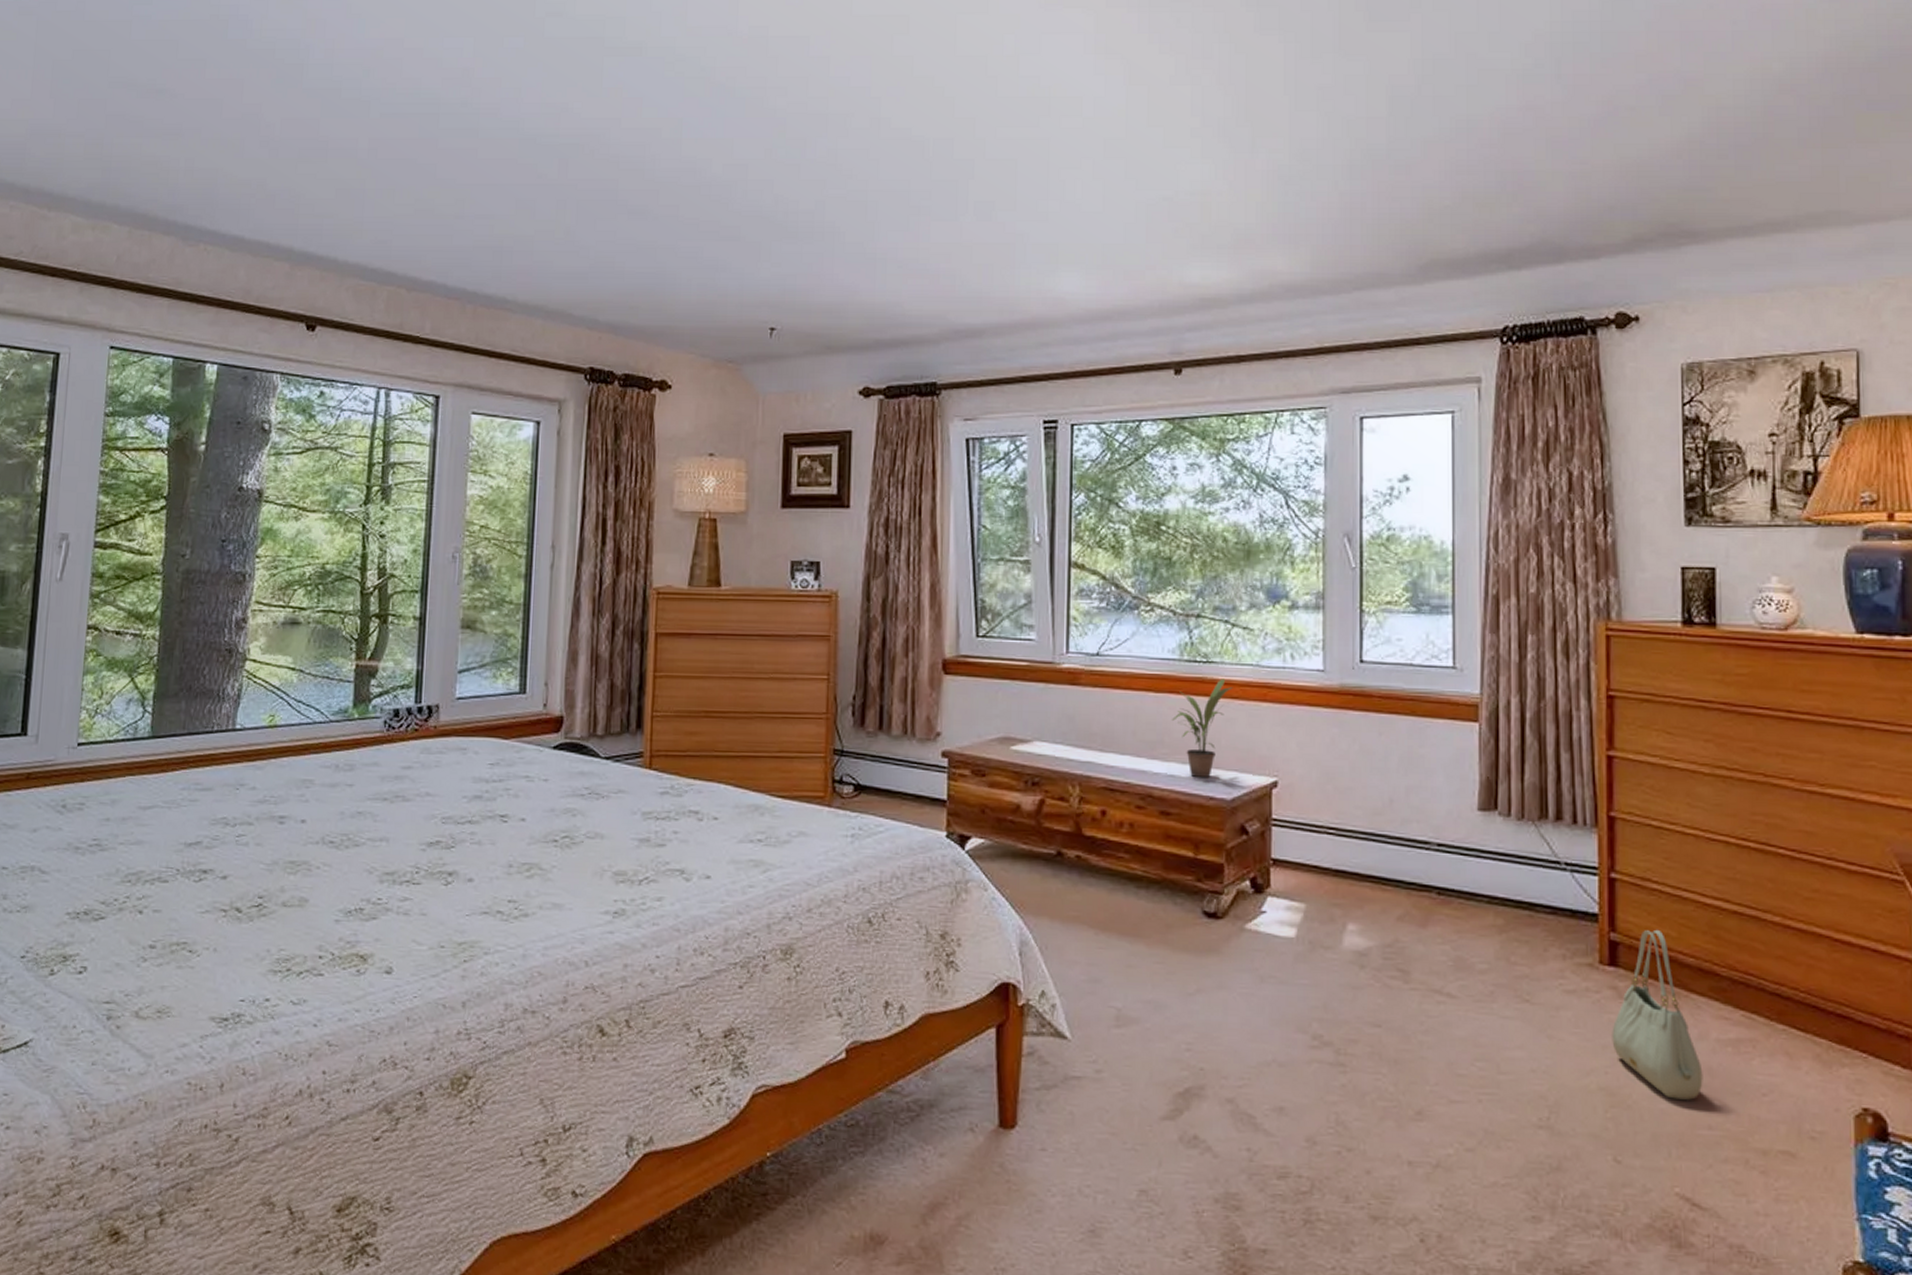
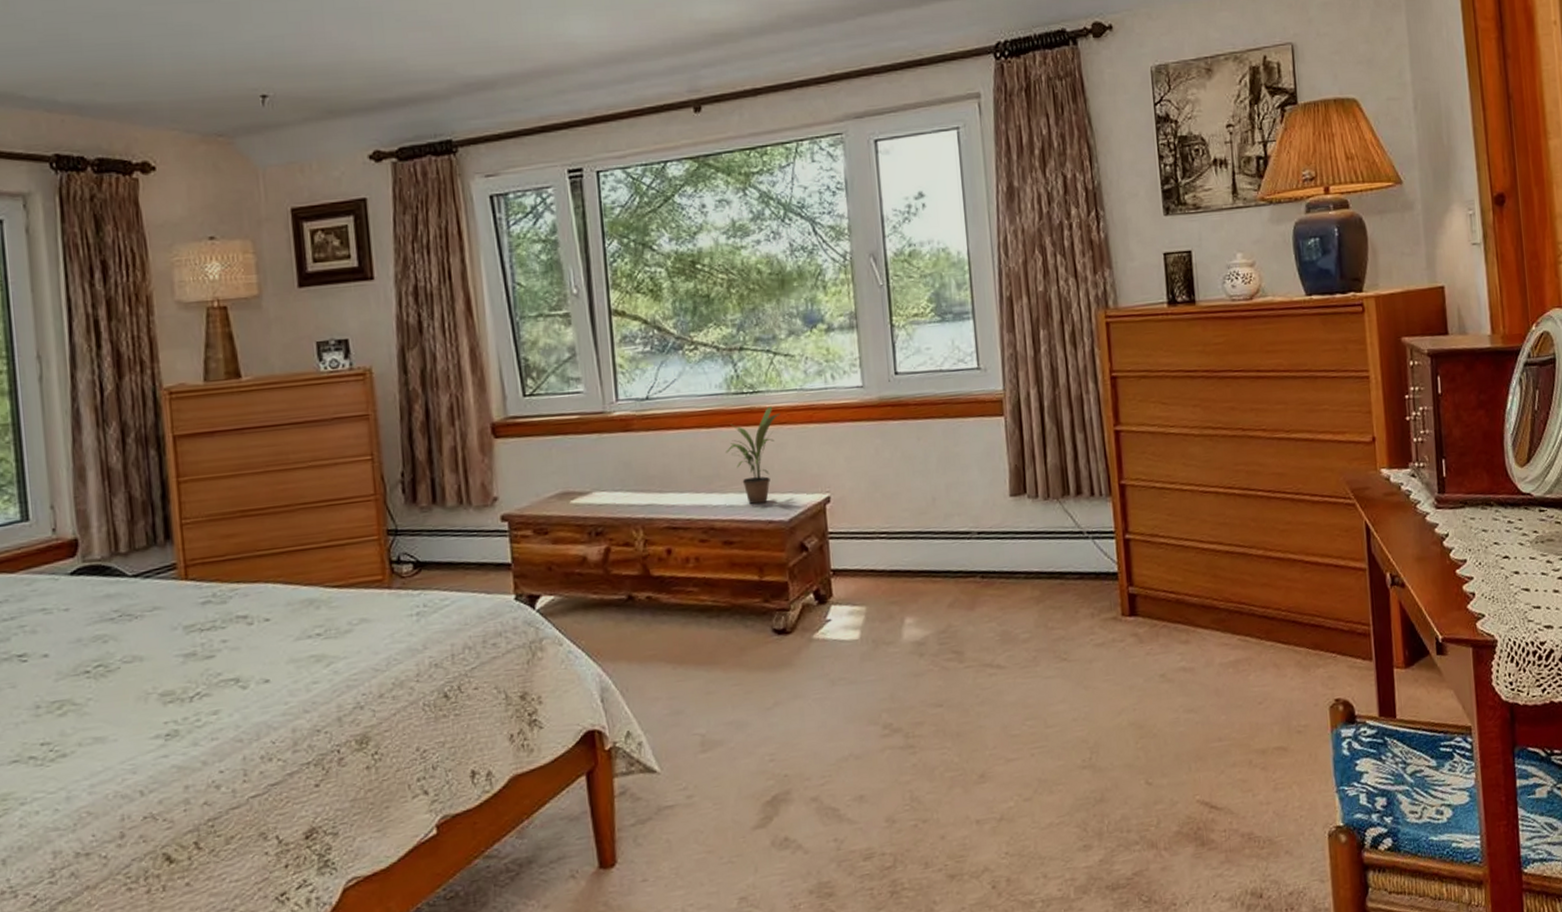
handbag: present [1612,929,1703,1100] -> none [1136,577,1212,722]

